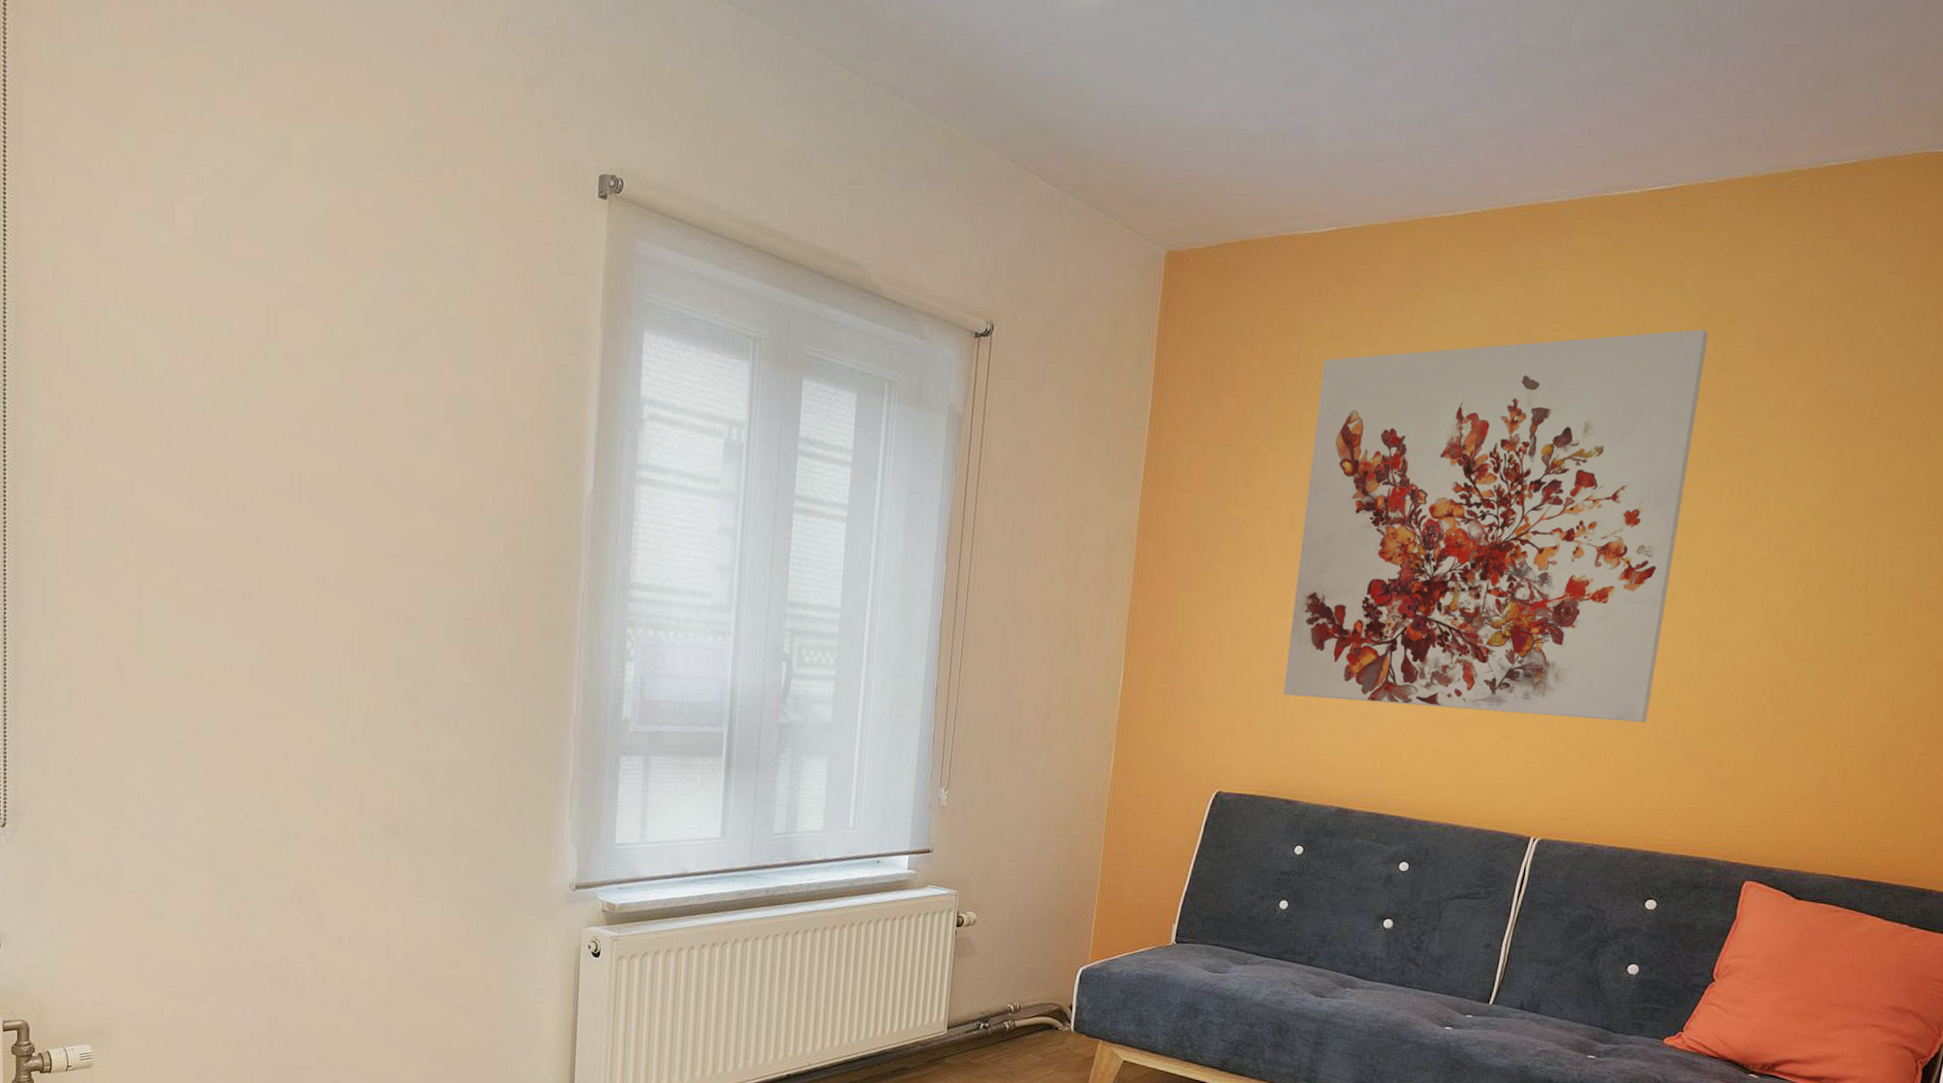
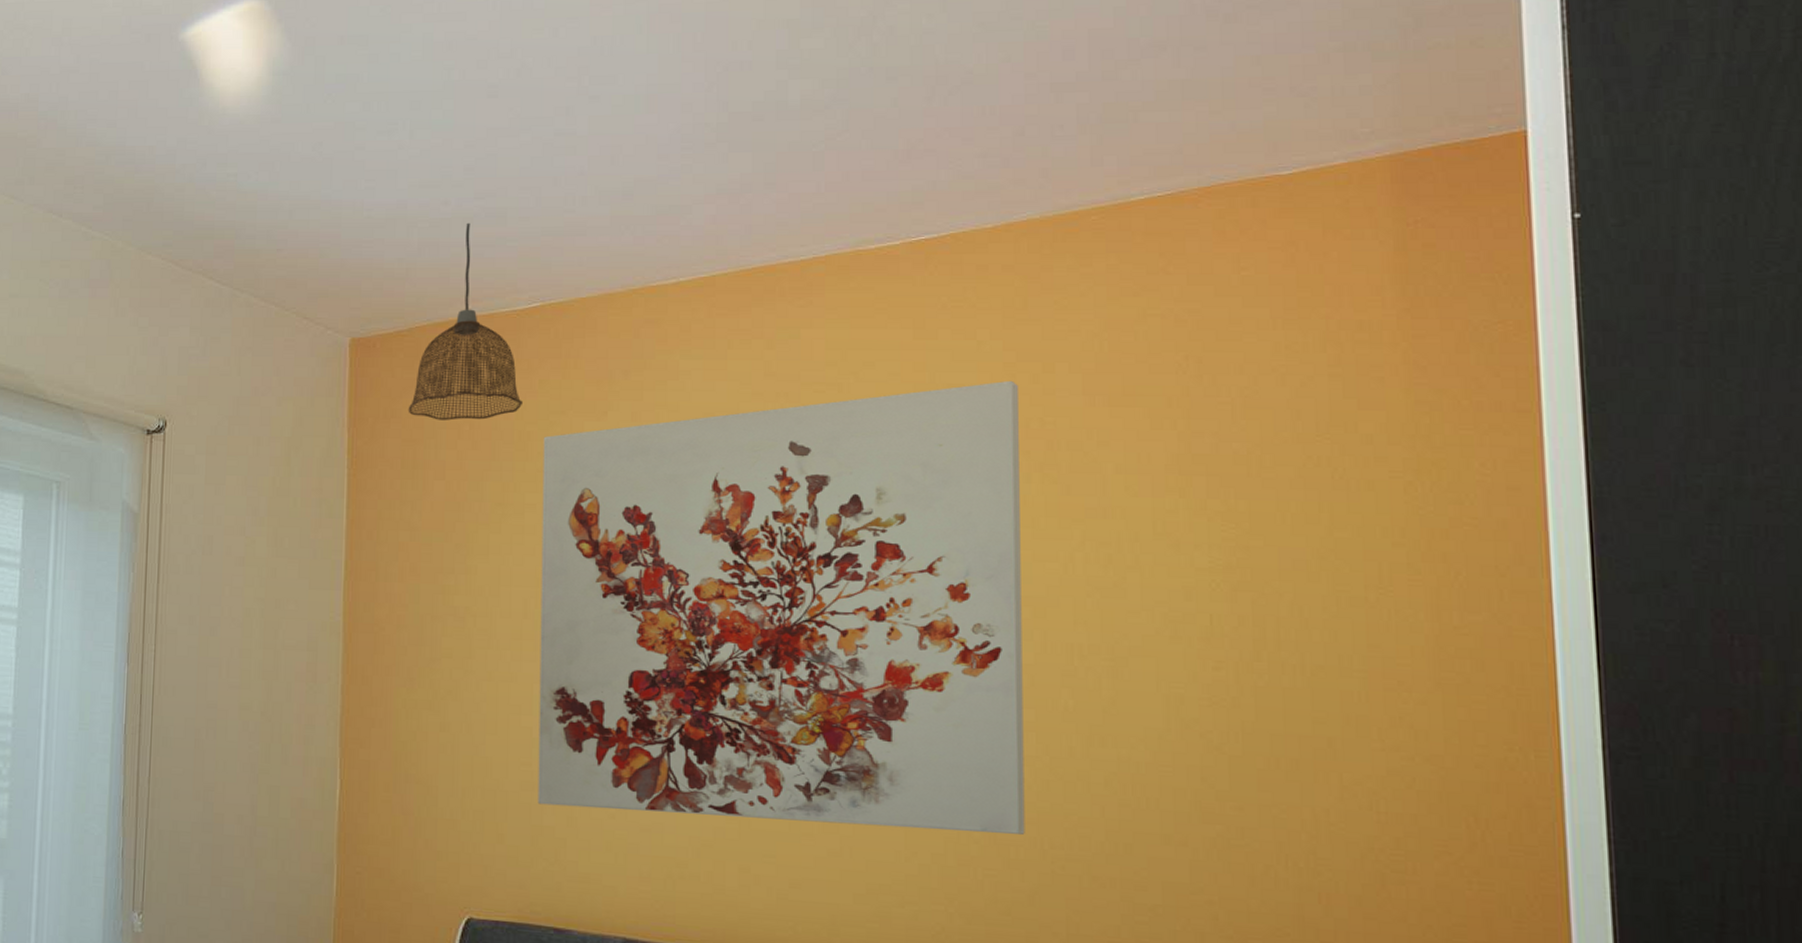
pendant lamp: none [1211,139,1310,340] -> present [408,222,522,421]

